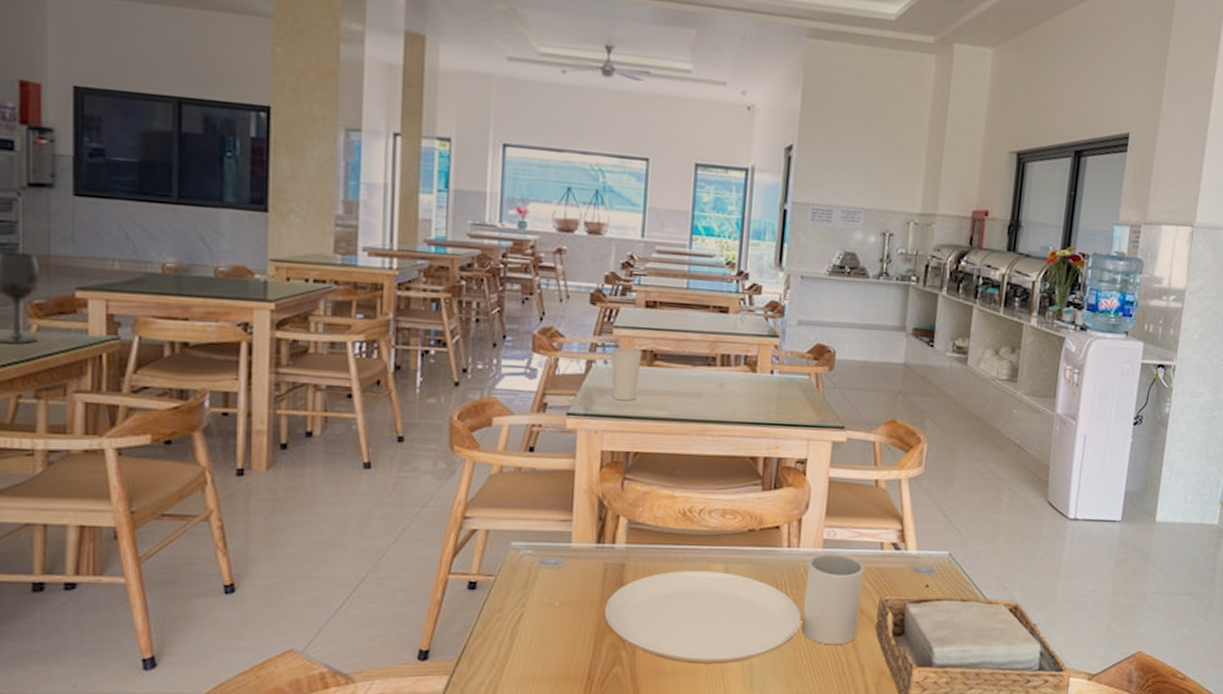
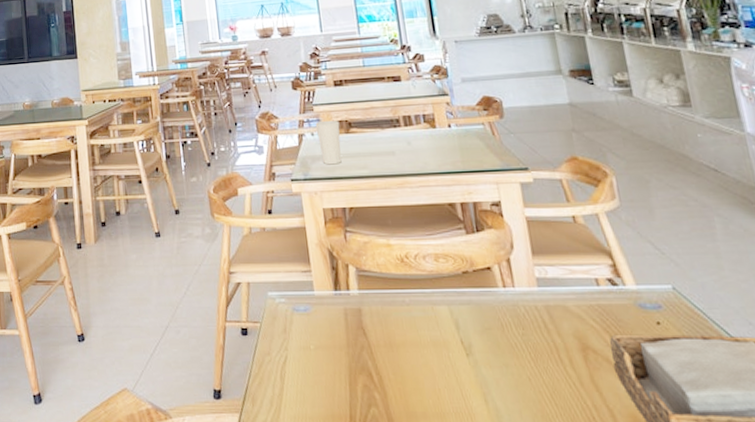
plate: present [604,570,802,664] -> none [352,312,536,407]
cup: present [800,553,865,646] -> none [526,292,597,389]

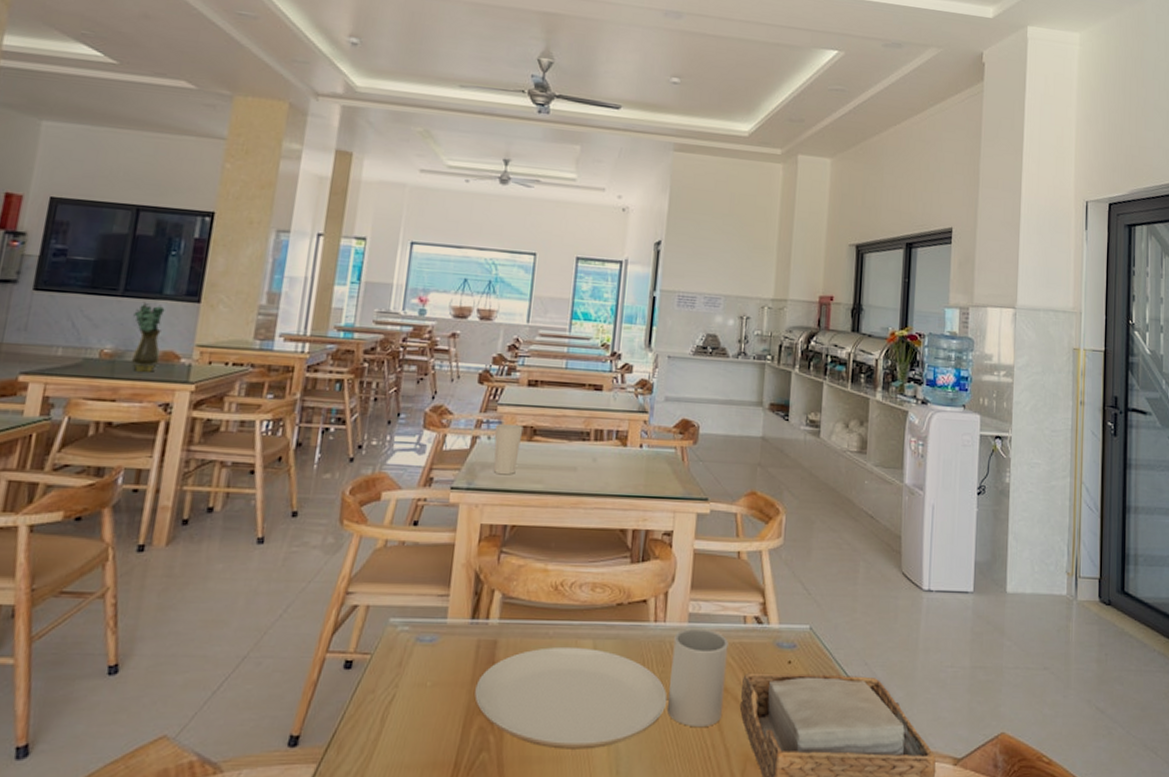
vase: none [37,64,61,117] -> present [131,302,165,374]
plate: none [352,312,536,407] -> present [475,646,668,749]
cup: none [526,292,597,389] -> present [666,628,729,728]

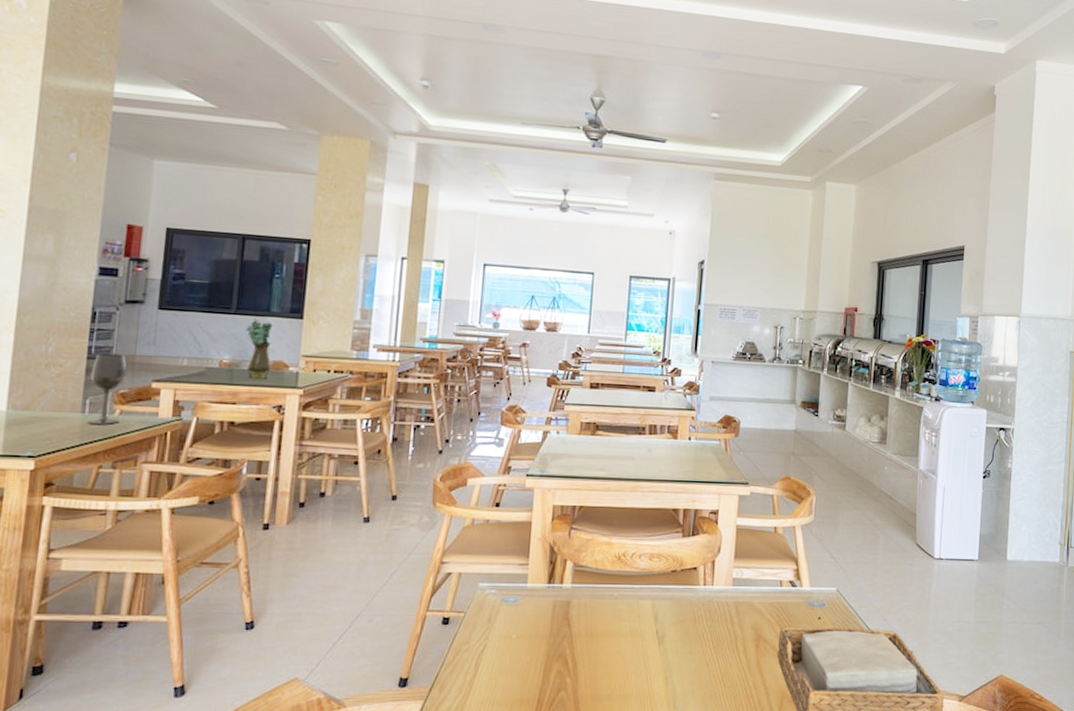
plate: present [475,646,668,749] -> none [553,606,716,689]
cup: present [493,423,524,475] -> none [562,420,588,464]
cup: present [666,628,729,728] -> none [715,590,767,672]

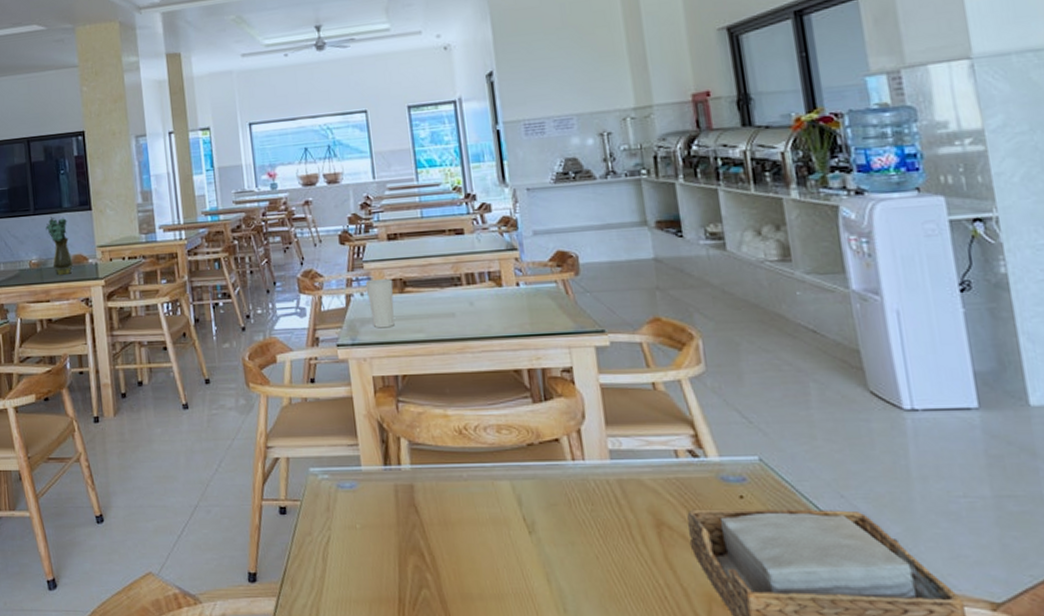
cup: none [562,420,588,464] -> present [365,278,395,329]

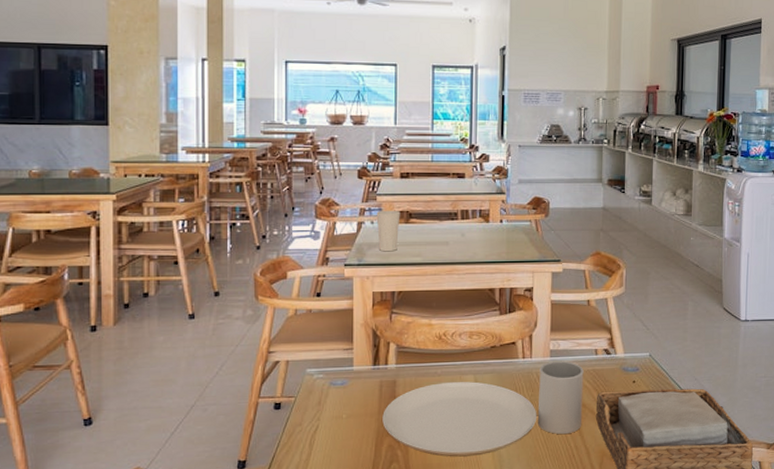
vase: present [45,217,73,276] -> none [52,128,82,188]
plate: none [402,488,605,587] -> present [382,381,537,457]
cup: none [597,464,672,567] -> present [537,360,584,435]

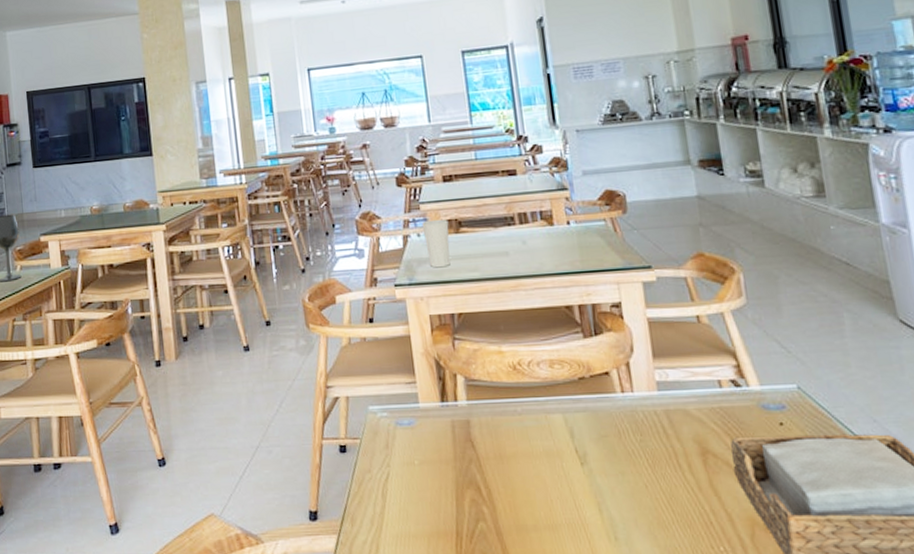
plate: present [382,381,537,457] -> none [459,421,653,518]
cup: present [537,360,584,435] -> none [646,395,717,494]

